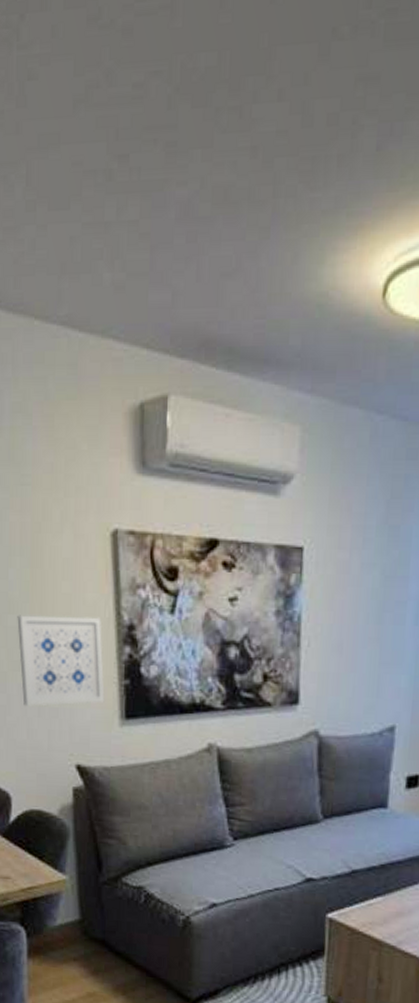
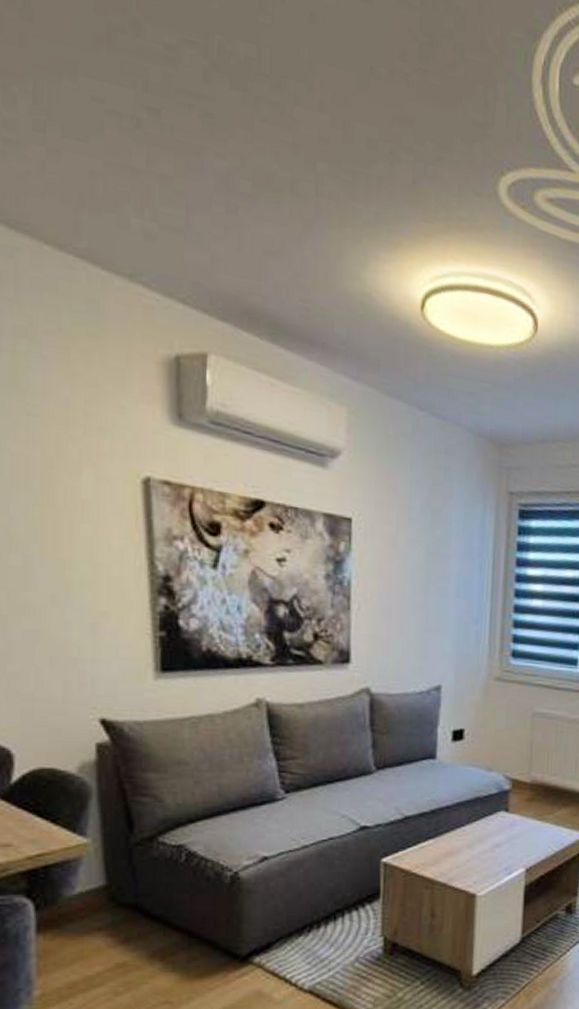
wall art: present [17,615,105,707] -> none [21,554,136,656]

